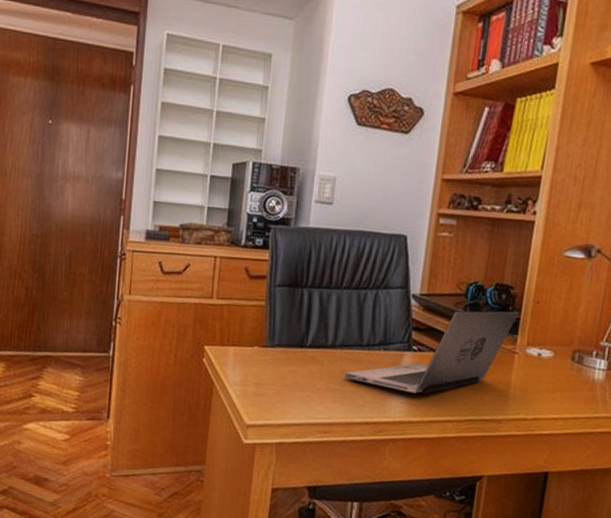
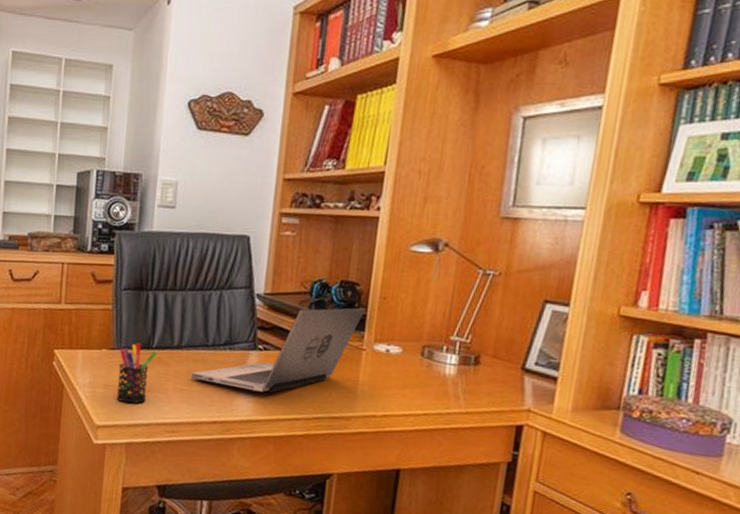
pen holder: none [267,341,310,403] -> present [116,343,157,404]

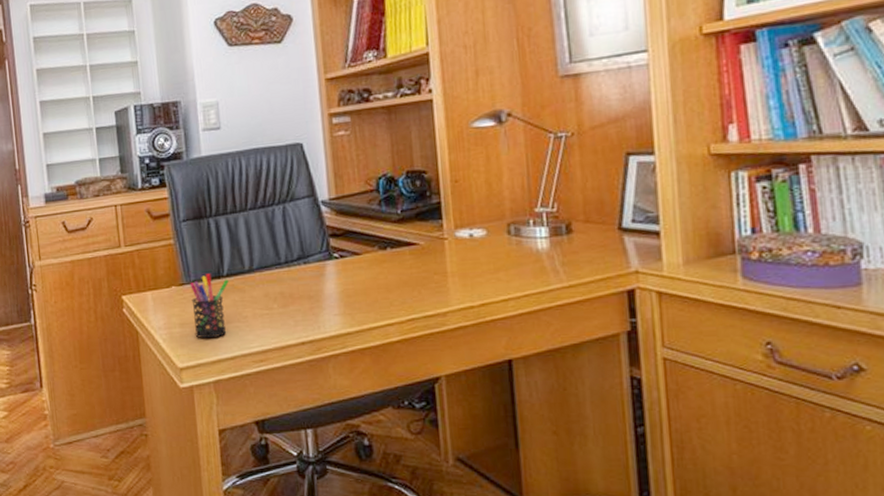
laptop: present [191,308,366,392] -> none [268,196,439,303]

